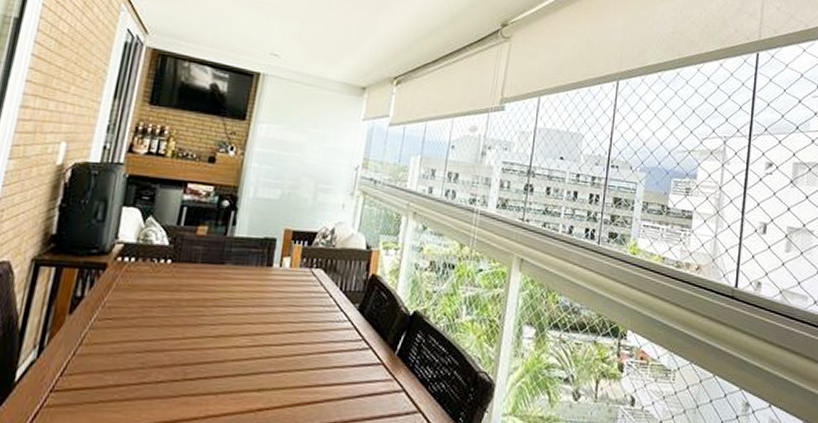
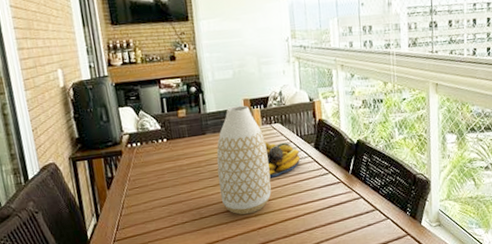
vase: none [218,235,299,387] -> present [216,105,272,215]
fruit bowl: none [291,289,339,341] -> present [264,141,301,178]

